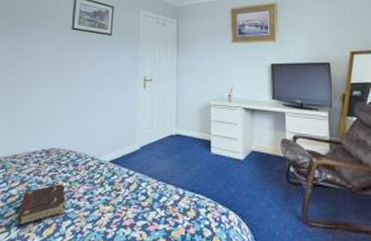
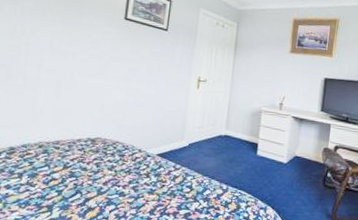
book: present [18,183,66,225] -> none [60,171,111,207]

